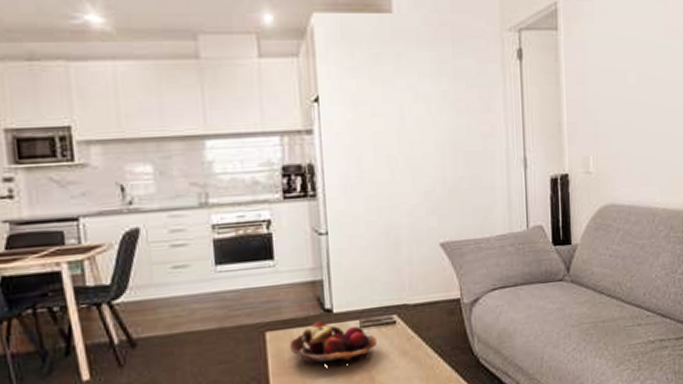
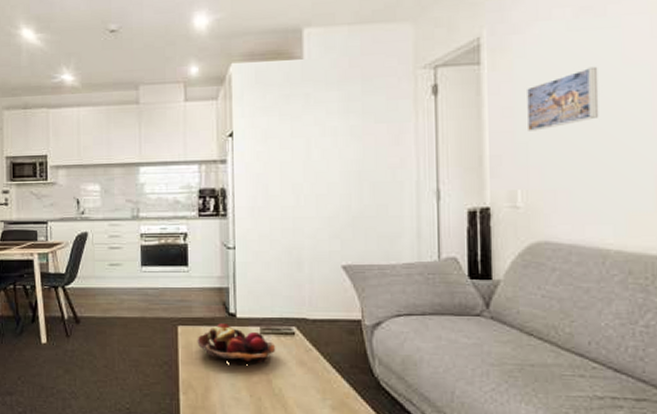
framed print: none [595,37,649,98] -> present [526,66,599,131]

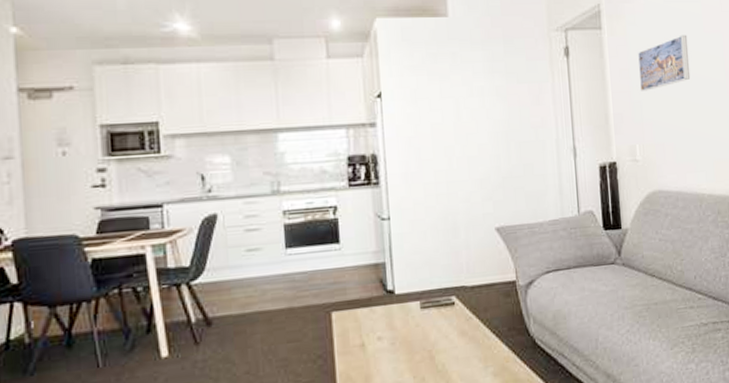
fruit basket: present [197,323,276,366] -> none [353,302,437,347]

